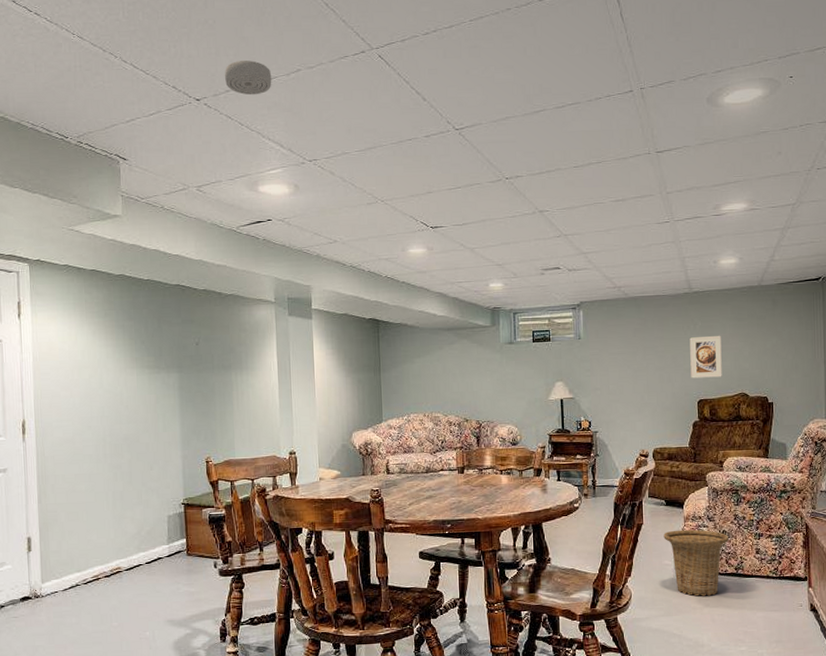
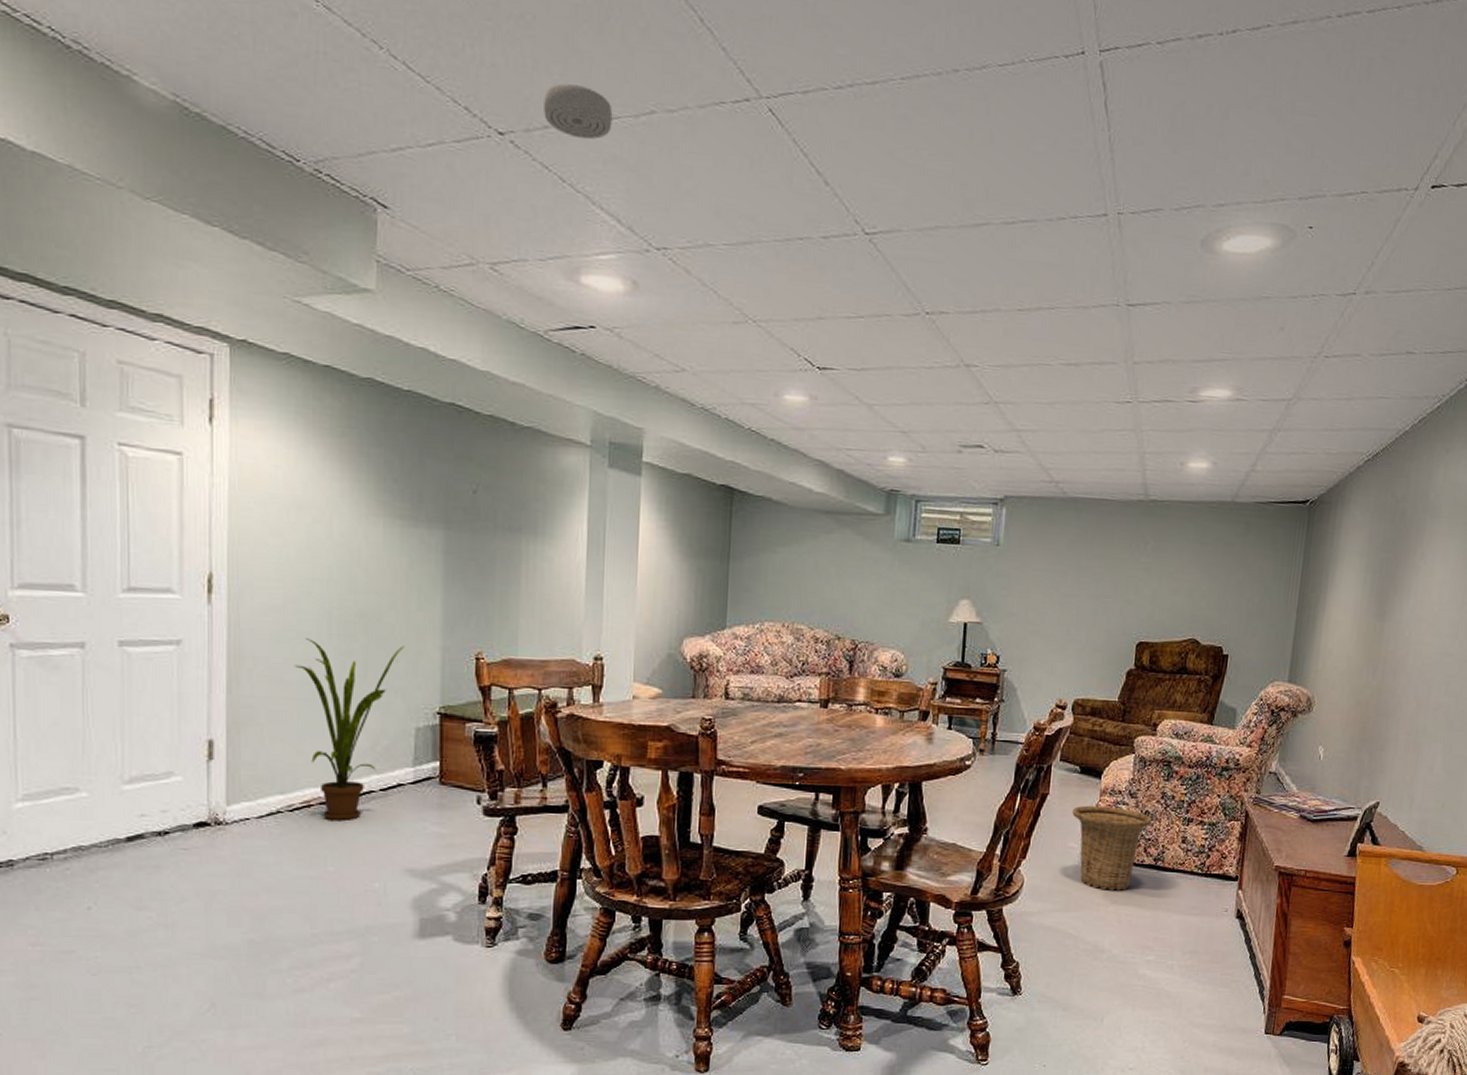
house plant: none [83,457,157,588] -> present [295,638,406,820]
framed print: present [690,335,722,378] -> none [1132,559,1177,616]

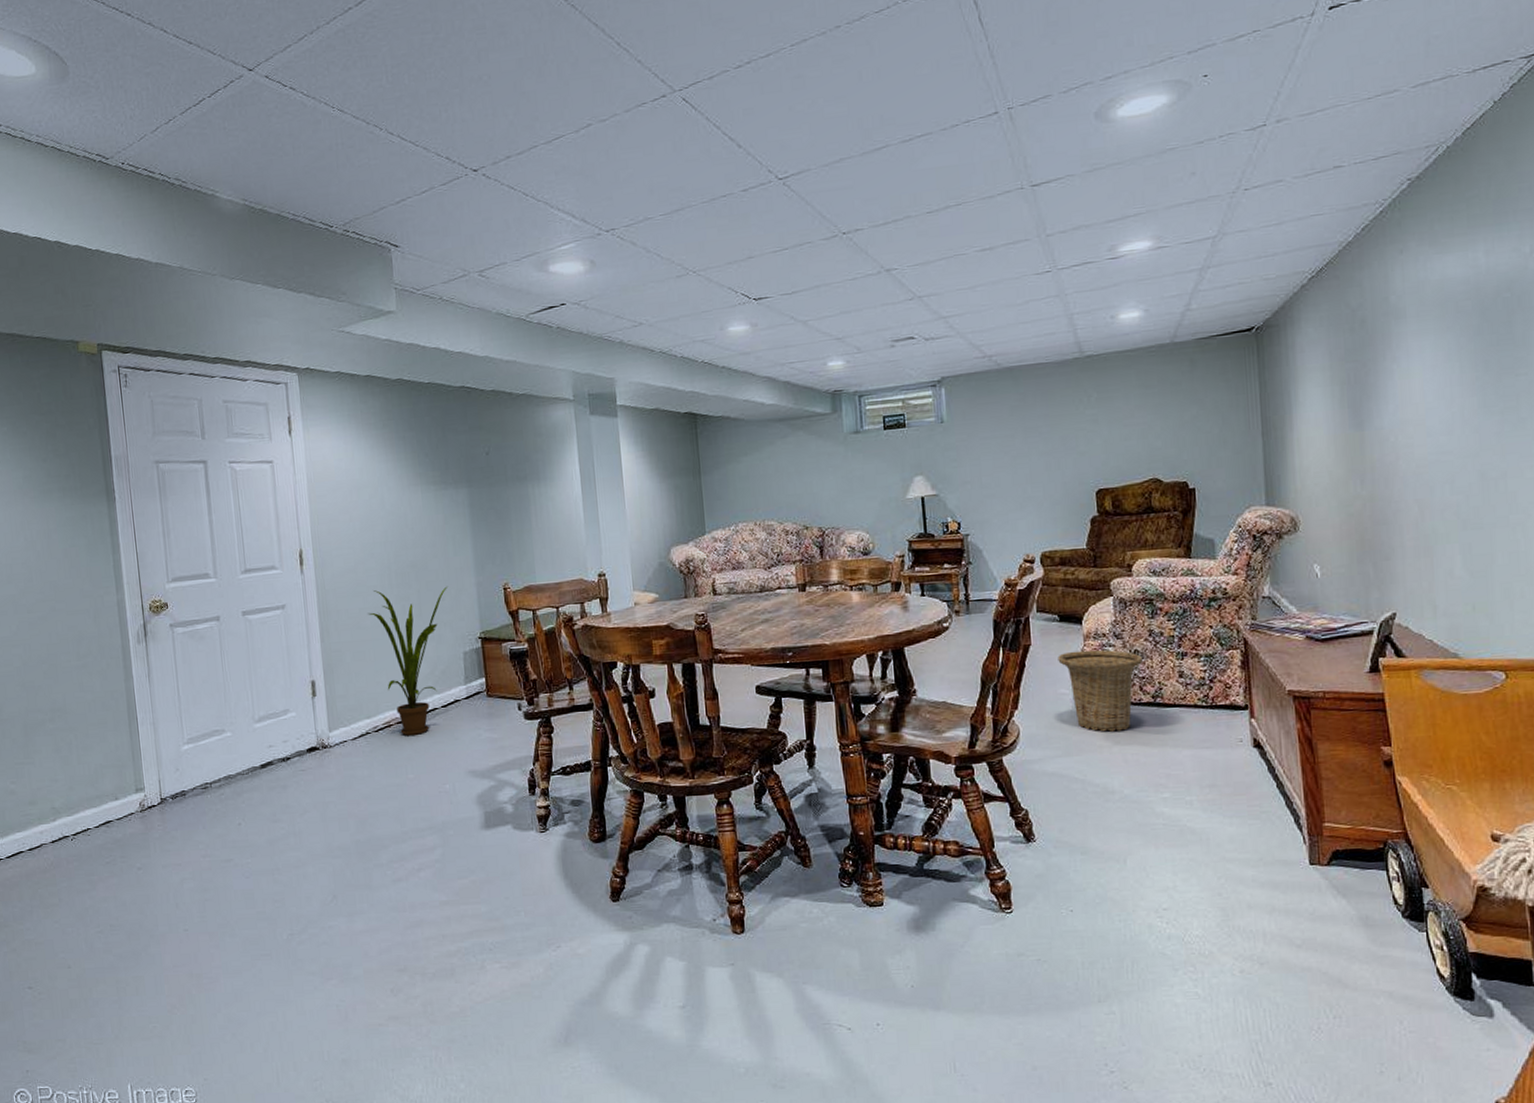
smoke detector: present [544,83,613,140] -> none [504,118,559,160]

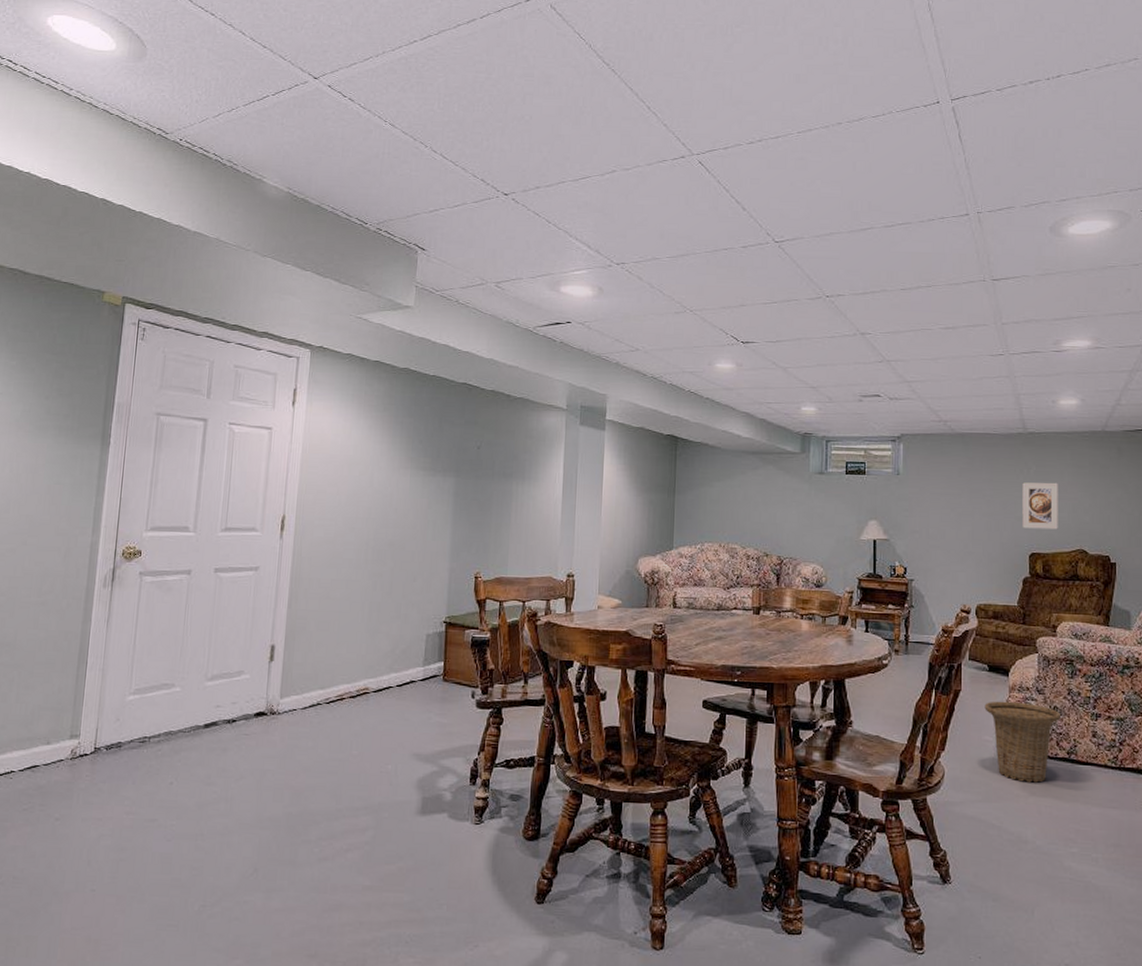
house plant: present [368,586,448,736] -> none [339,564,422,711]
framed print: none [1083,408,1127,464] -> present [1022,482,1058,530]

